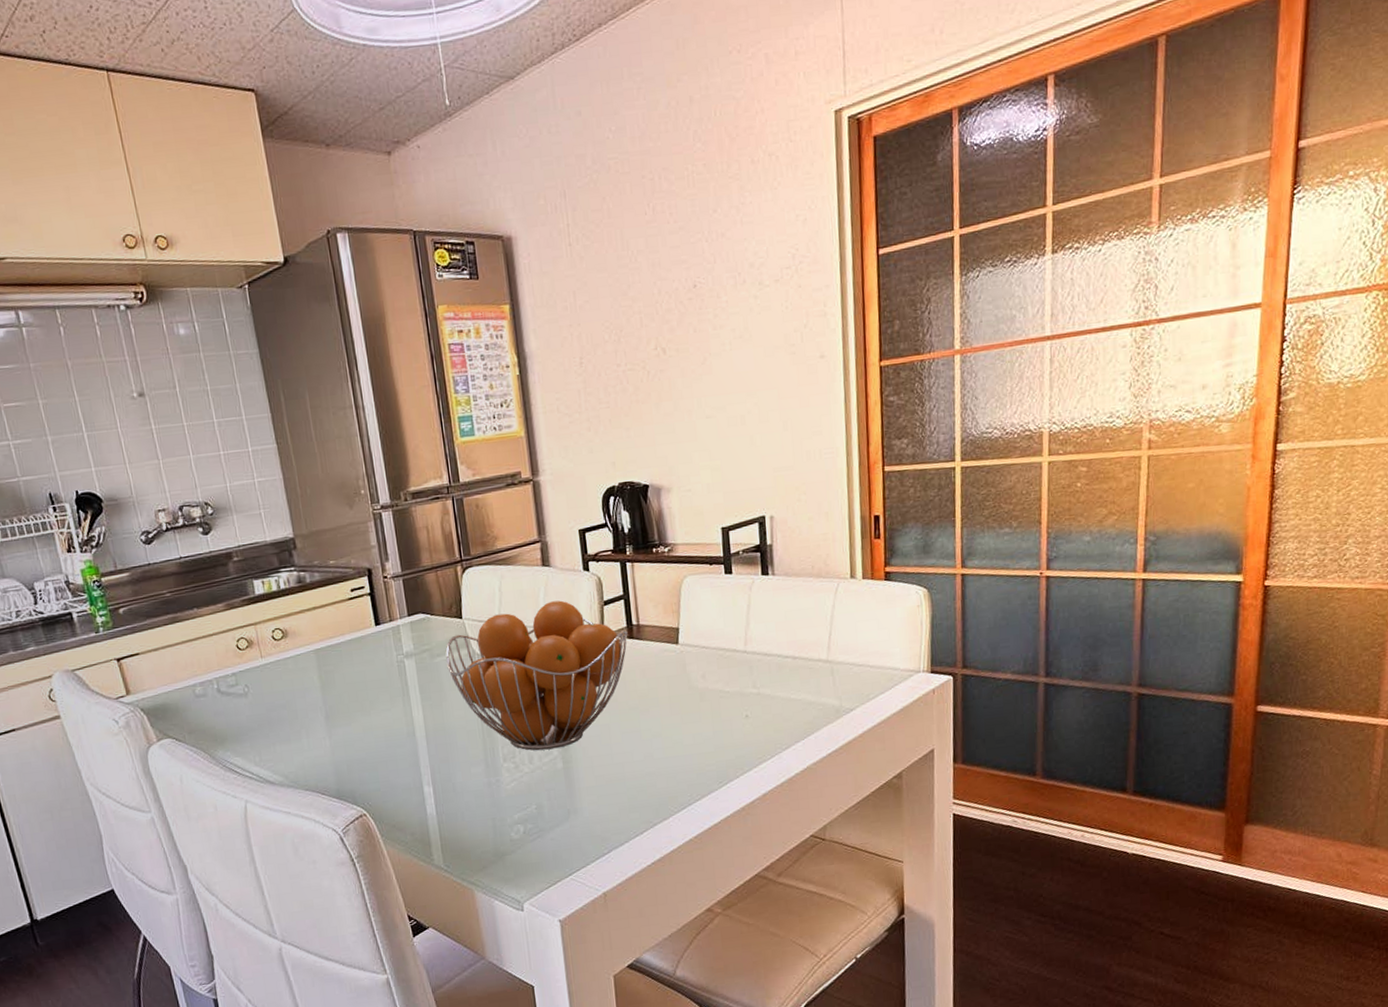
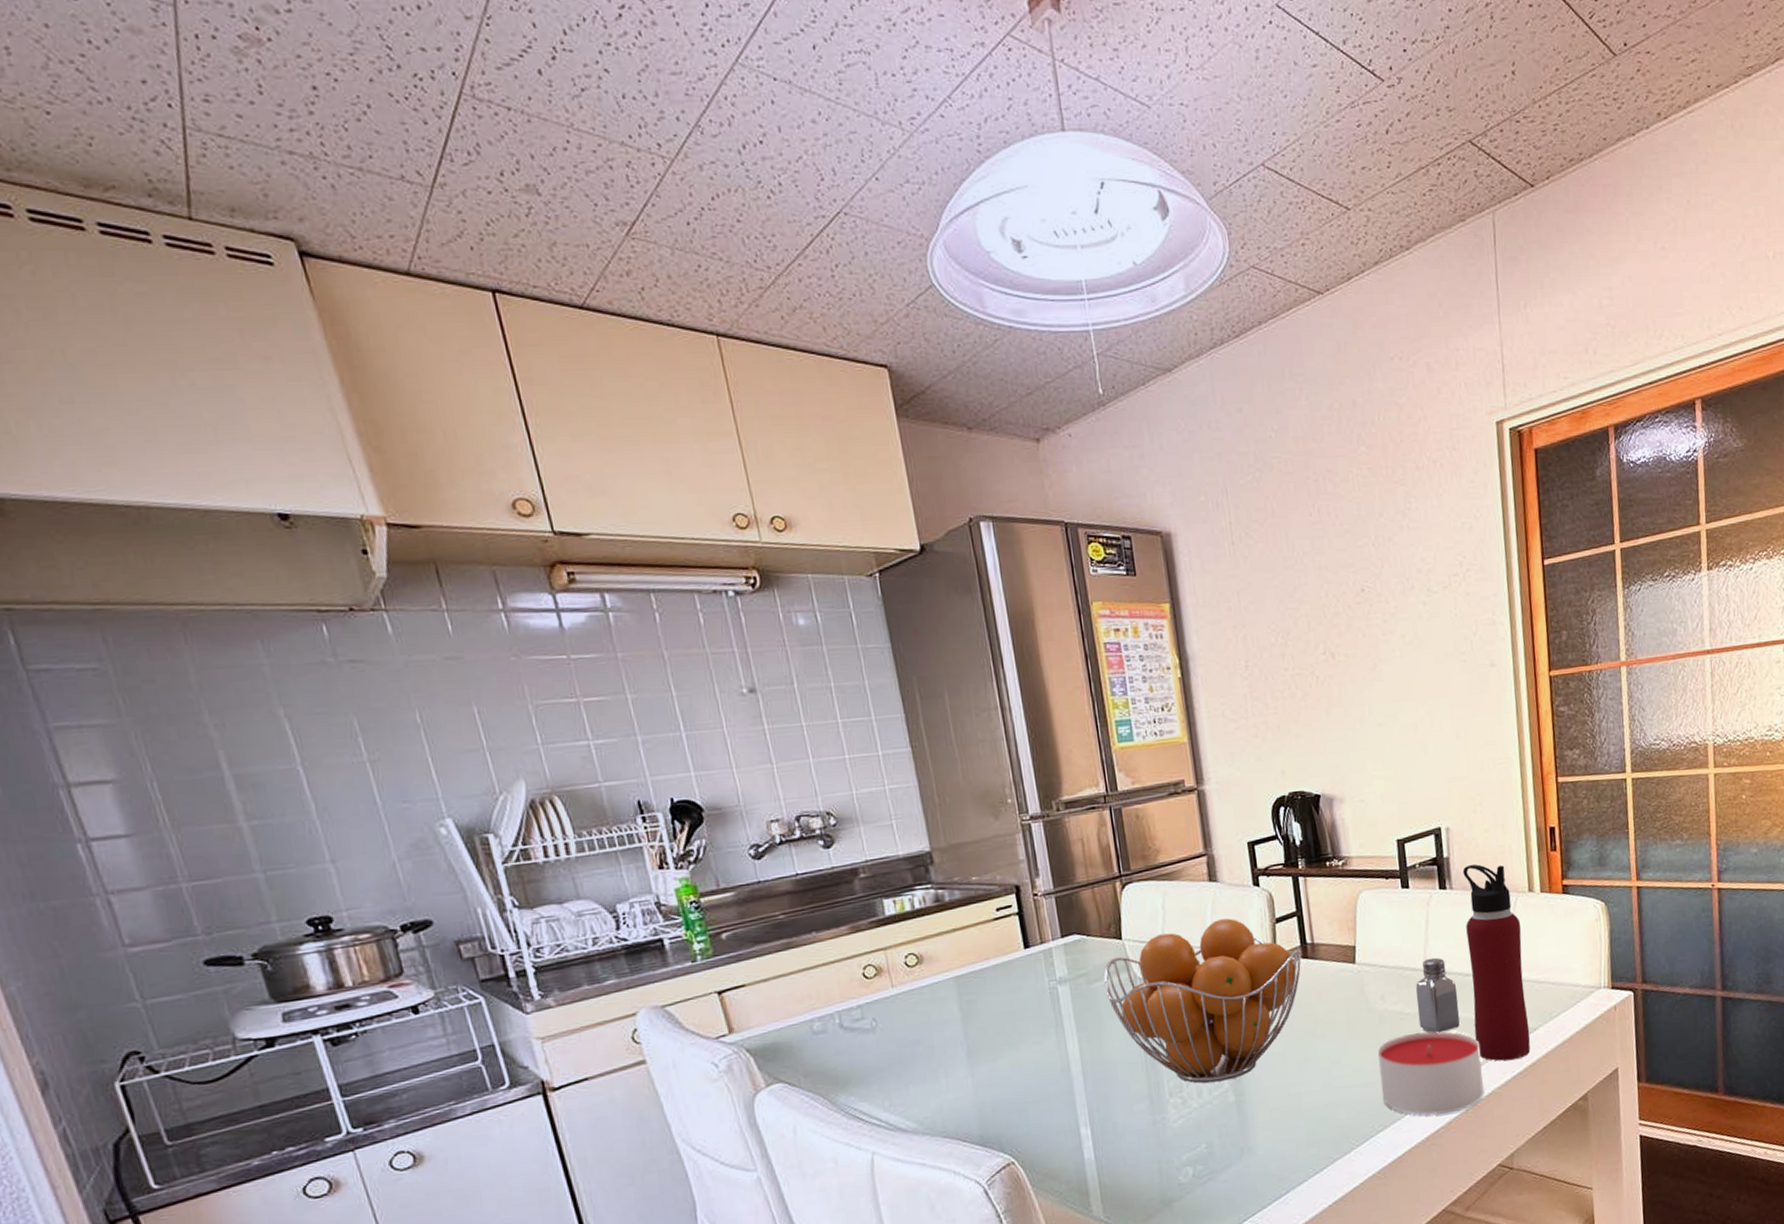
candle: none [697,709,800,787] -> present [1377,1031,1485,1115]
saltshaker: none [735,640,778,711] -> present [1415,957,1460,1033]
water bottle: none [785,551,847,739] -> present [1462,864,1531,1061]

